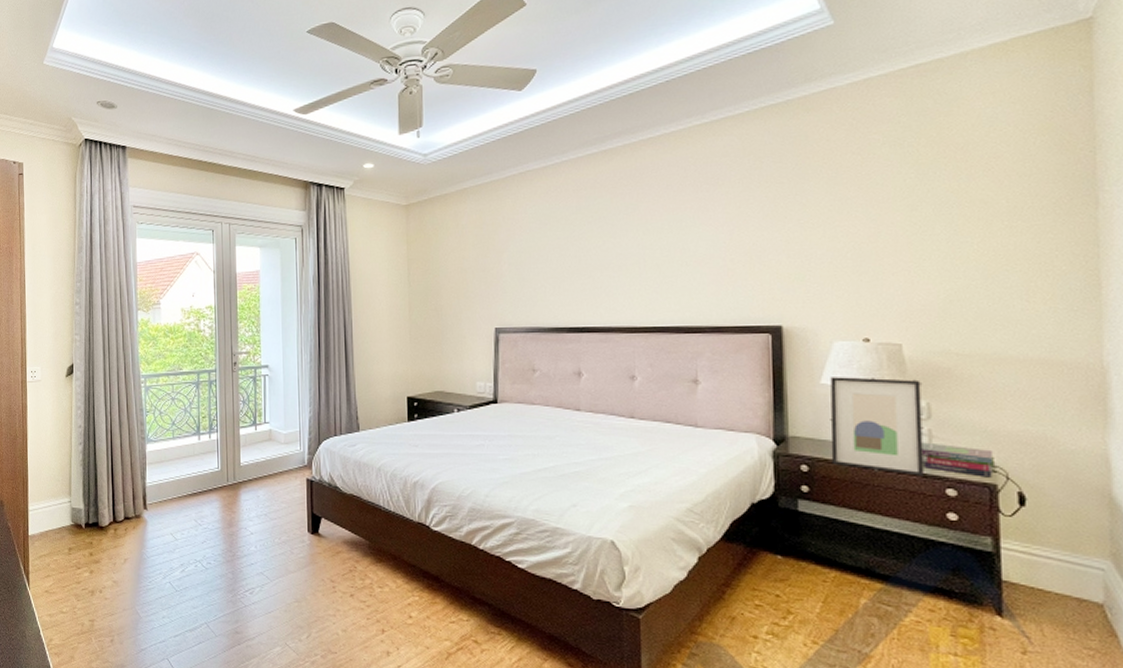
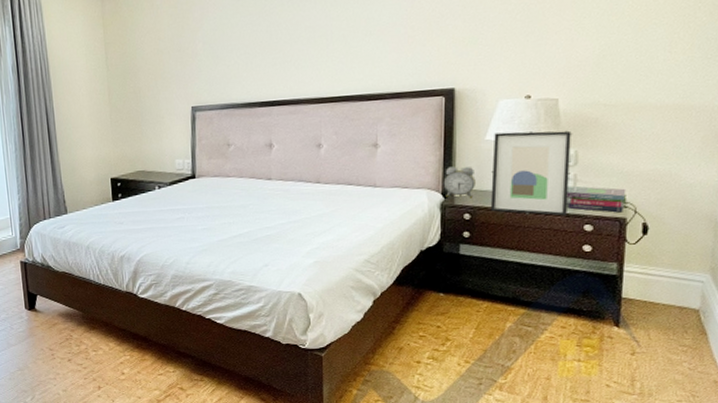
alarm clock: none [776,411,812,448] -> present [444,166,476,198]

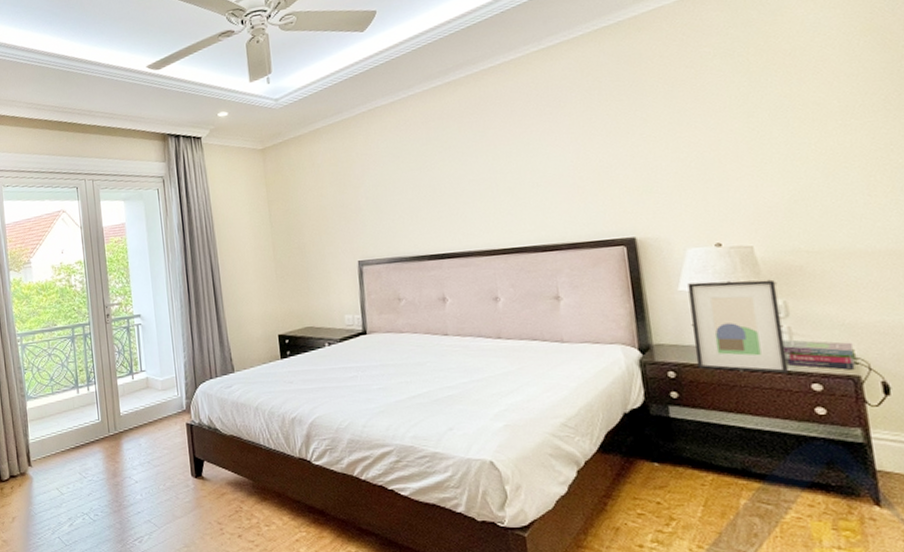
alarm clock: present [444,166,476,198] -> none [639,319,676,354]

